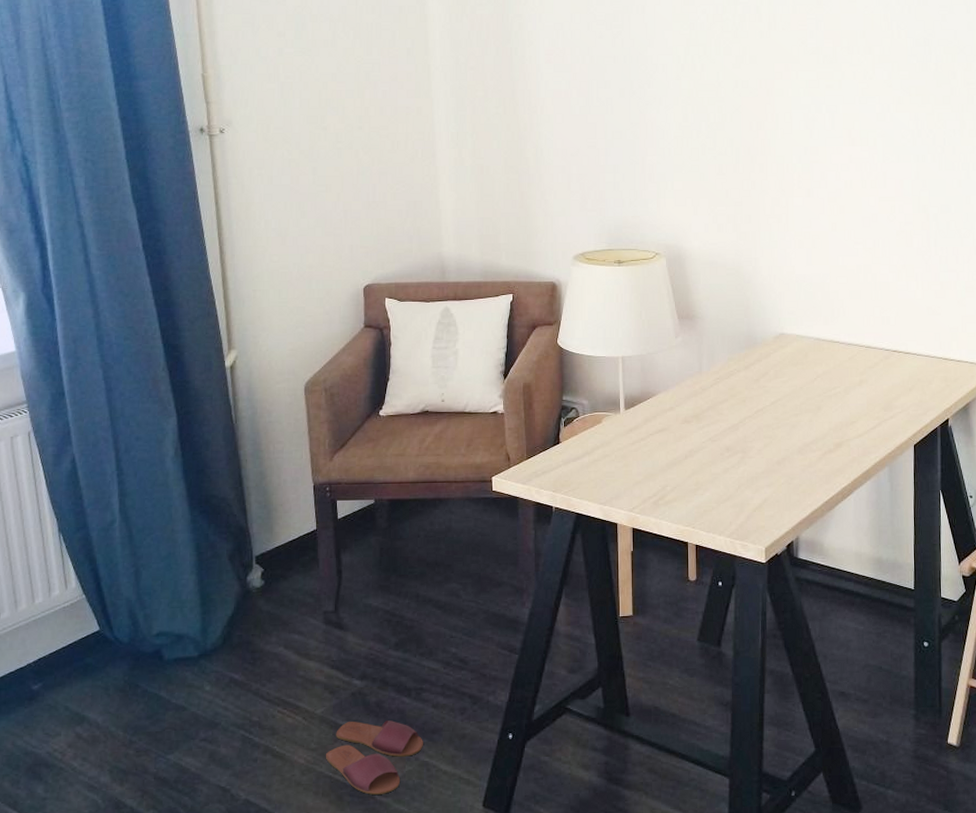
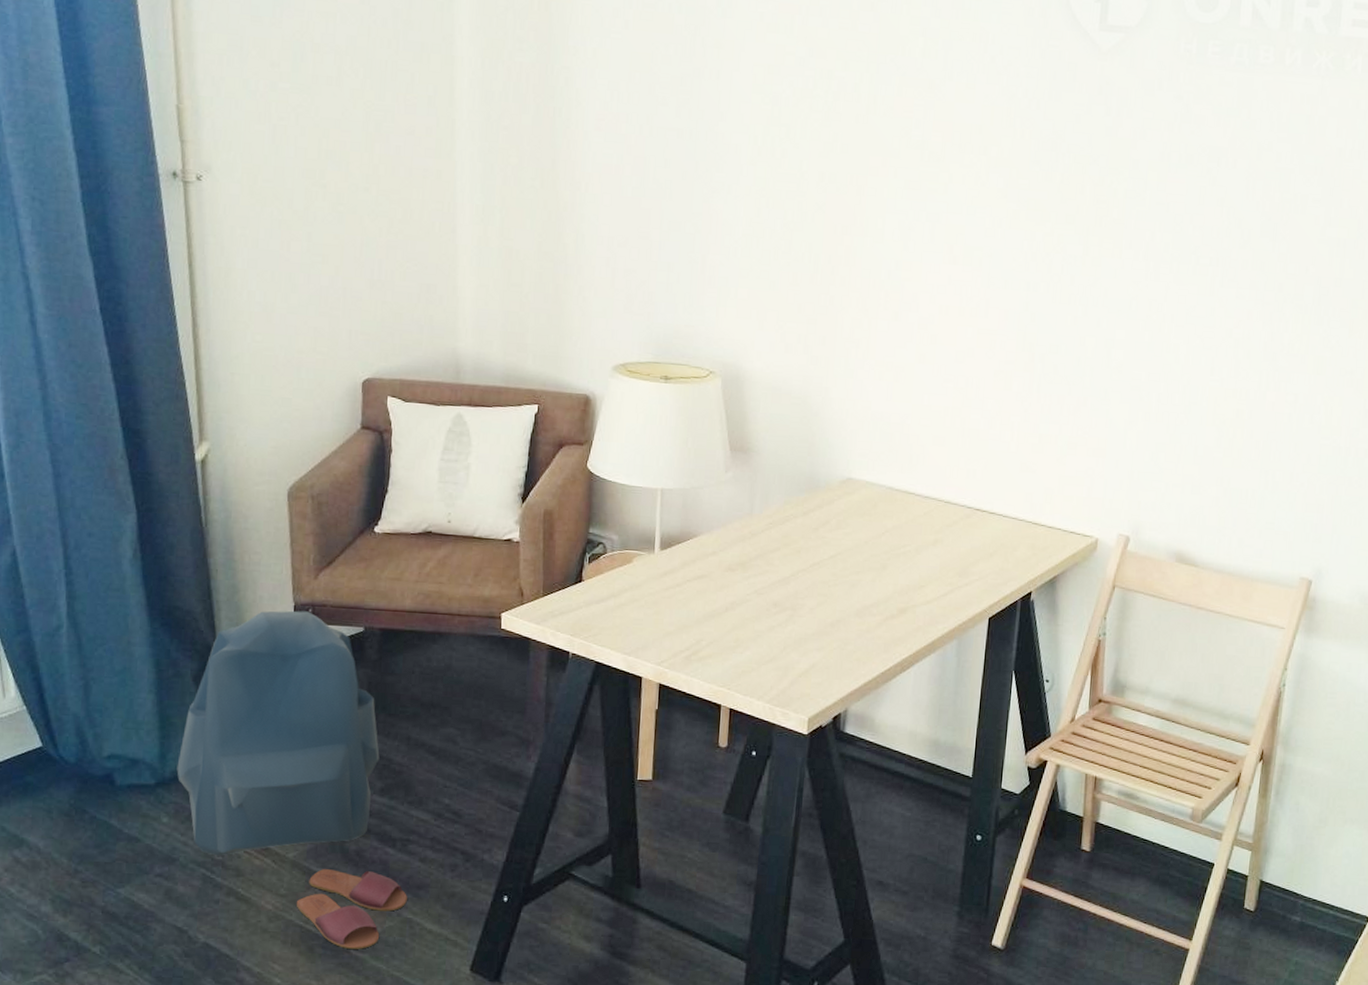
backpack: none [217,490,393,718] -> present [177,610,380,856]

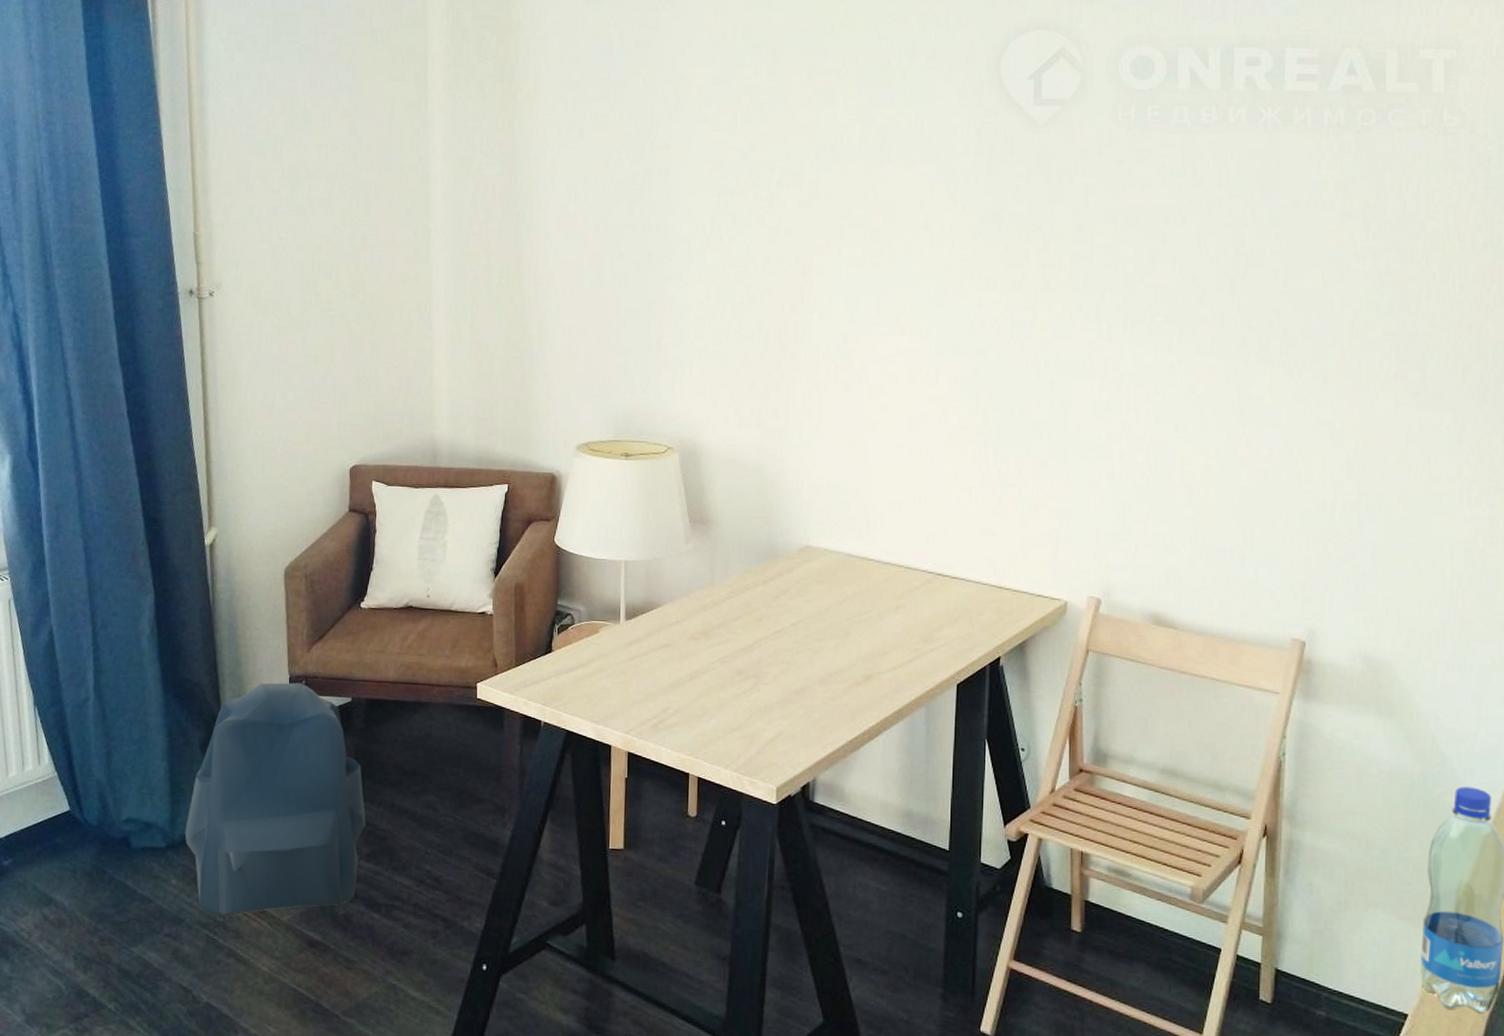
slippers: present [296,869,407,949] -> none [289,933,392,1014]

